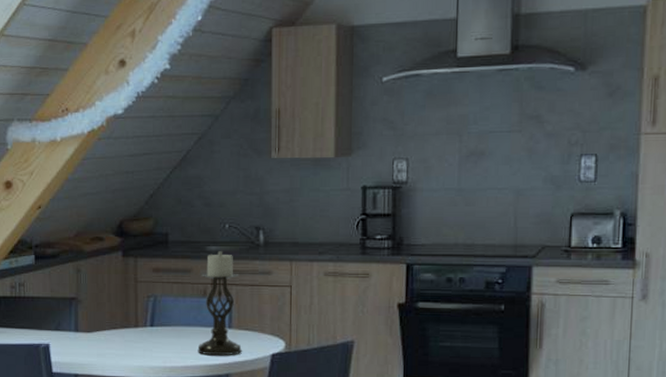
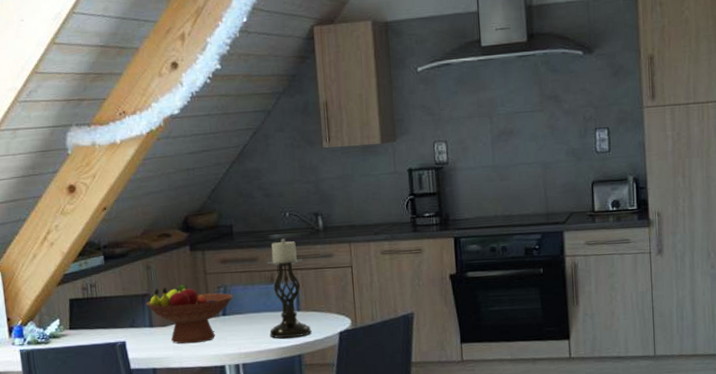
fruit bowl: none [72,291,163,353] -> present [145,284,234,344]

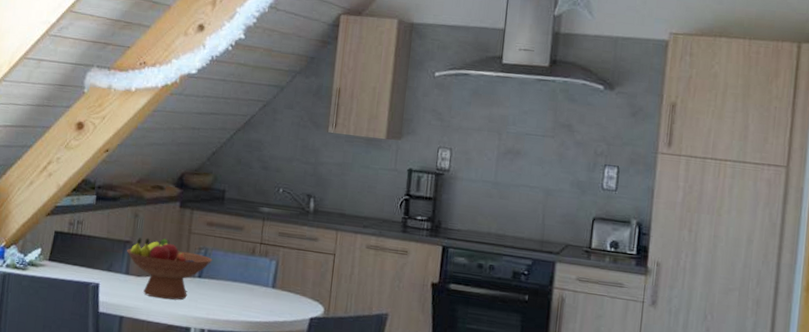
candle holder: present [267,238,312,339] -> none [240,213,287,315]

